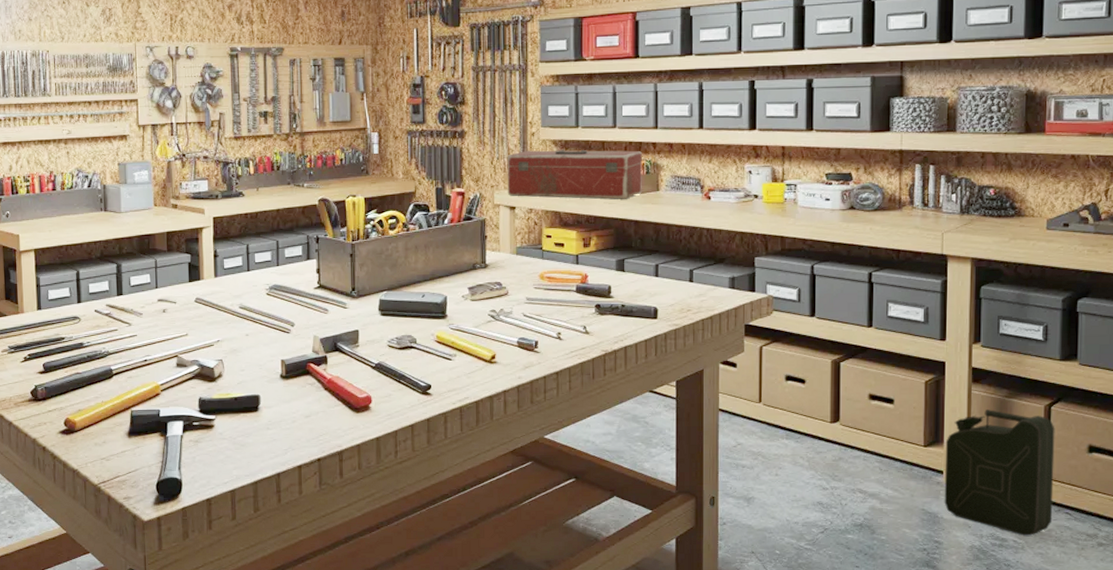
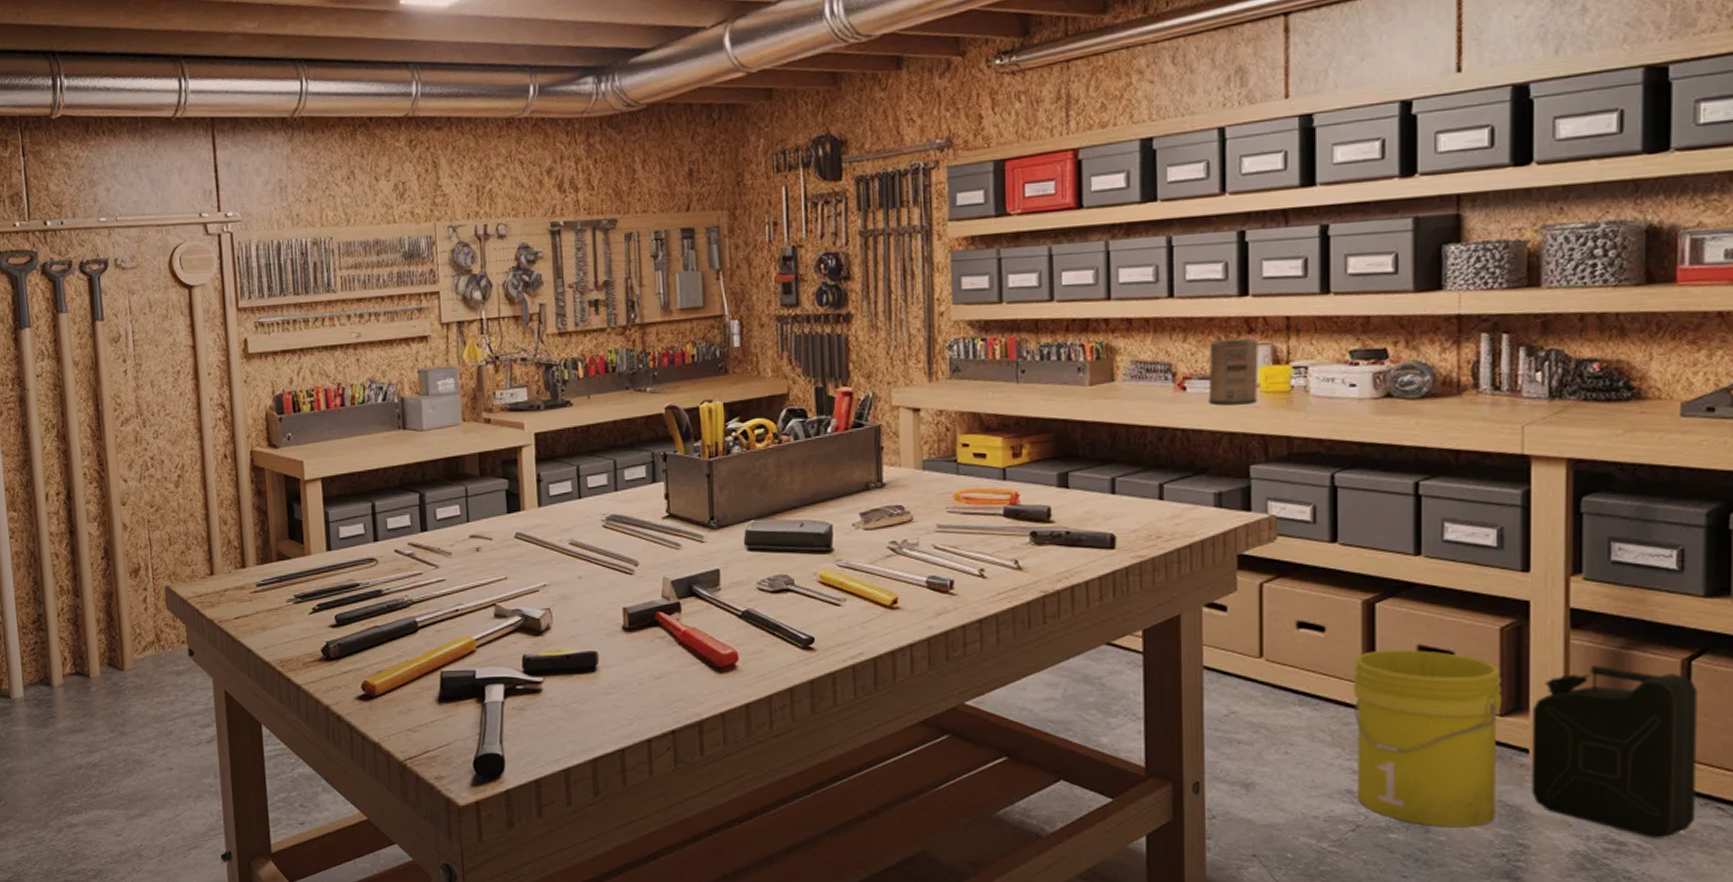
toolbox: present [507,149,642,200] -> none [907,329,1091,395]
paint can: none [726,161,762,212] -> present [1208,338,1259,406]
bucket: none [823,397,926,530] -> present [1352,649,1503,828]

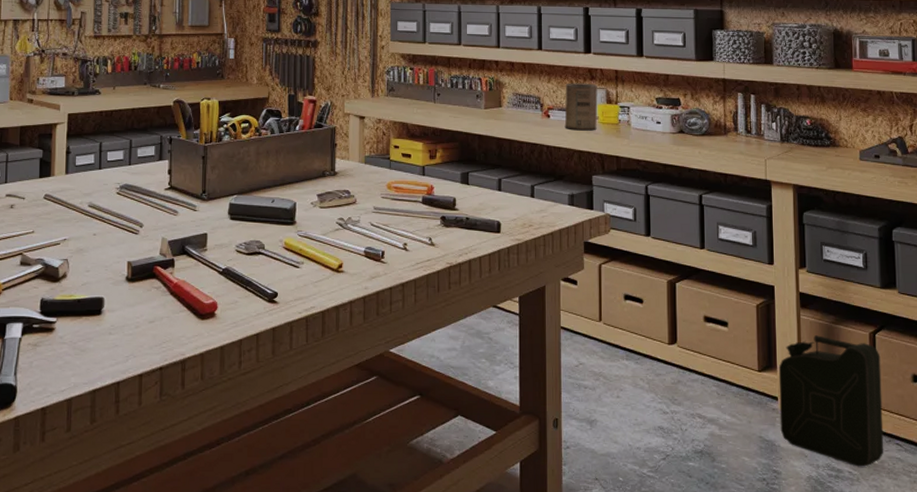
bucket: present [1352,649,1503,828] -> none [662,318,760,457]

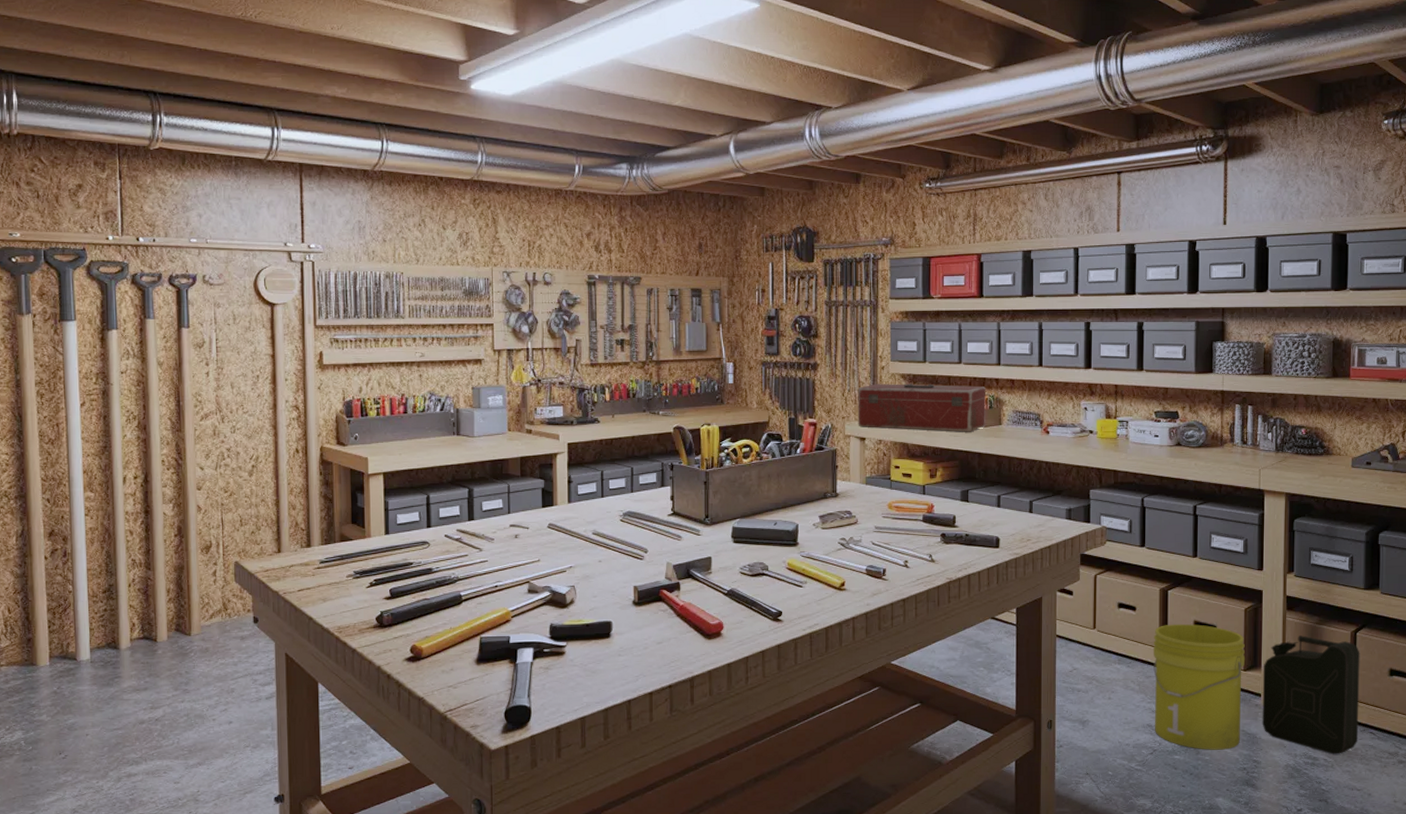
toolbox: none [357,63,485,114] -> present [858,383,985,432]
paint can: present [564,83,598,131] -> none [1063,398,1097,446]
bucket: none [662,318,760,457] -> present [1153,623,1246,750]

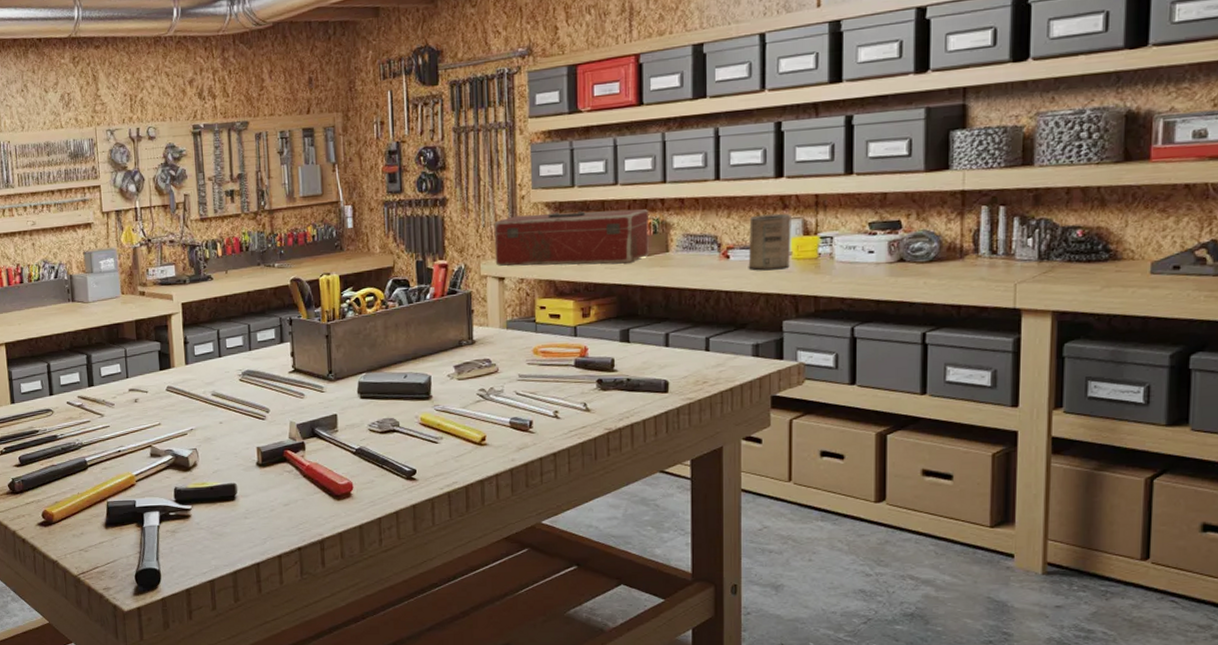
paint can: none [1063,398,1097,446] -> present [748,213,791,271]
bucket: present [1153,623,1246,750] -> none [866,473,993,620]
jerry can: present [1262,635,1360,754] -> none [1015,484,1159,626]

